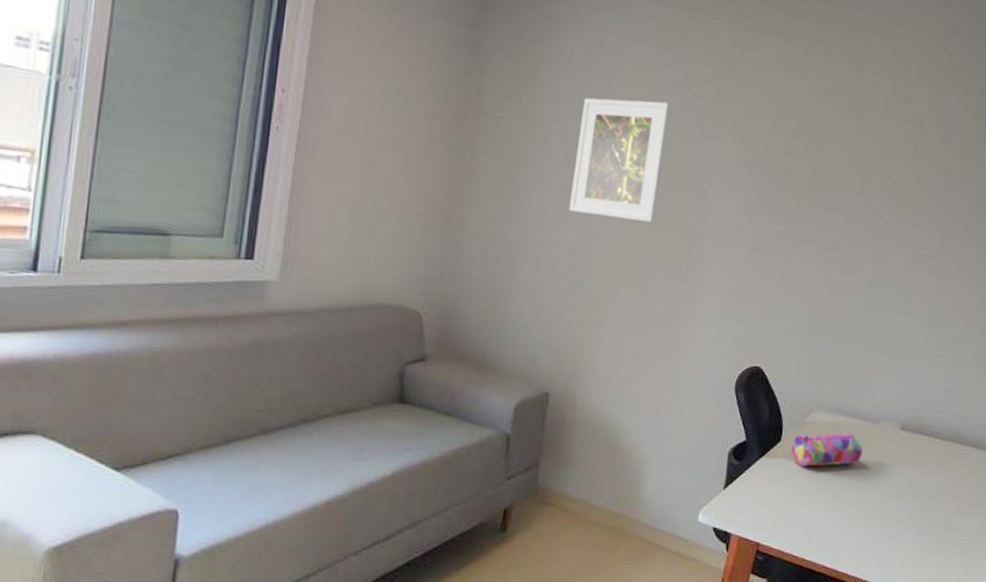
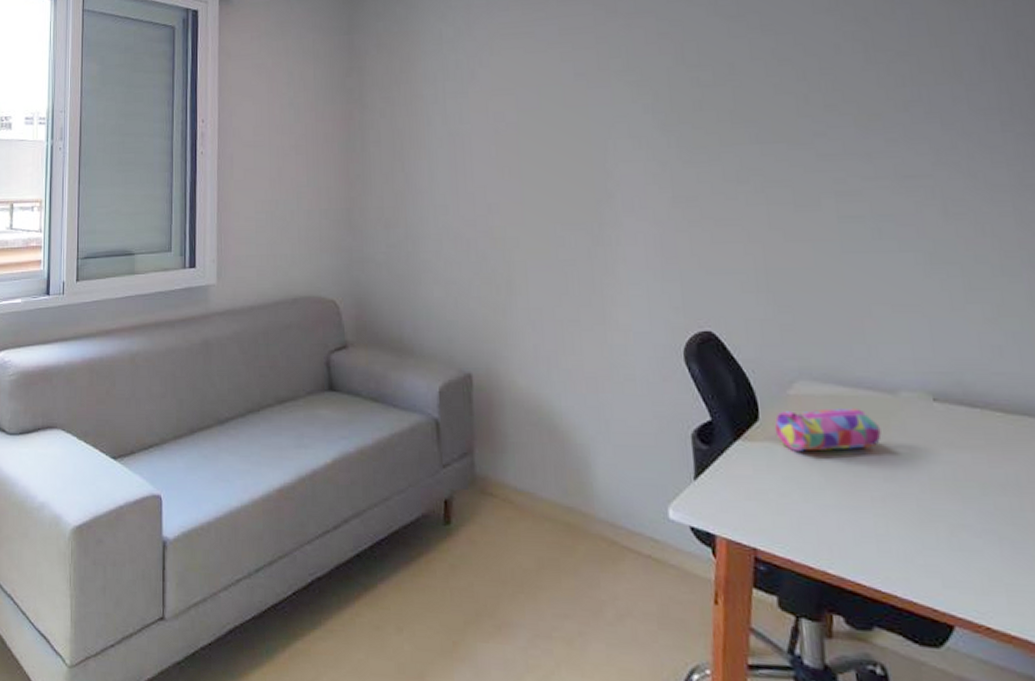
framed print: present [568,97,670,223] -> none [459,61,553,187]

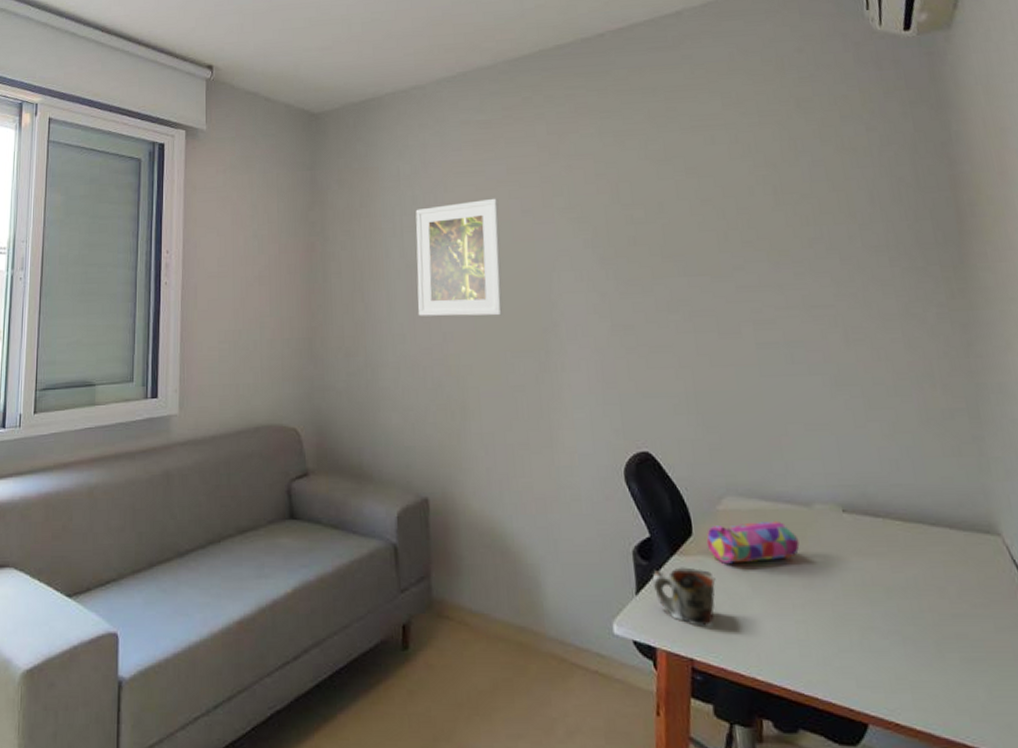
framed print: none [459,61,553,187] -> present [415,198,503,317]
mug: none [714,453,784,516] -> present [653,567,716,626]

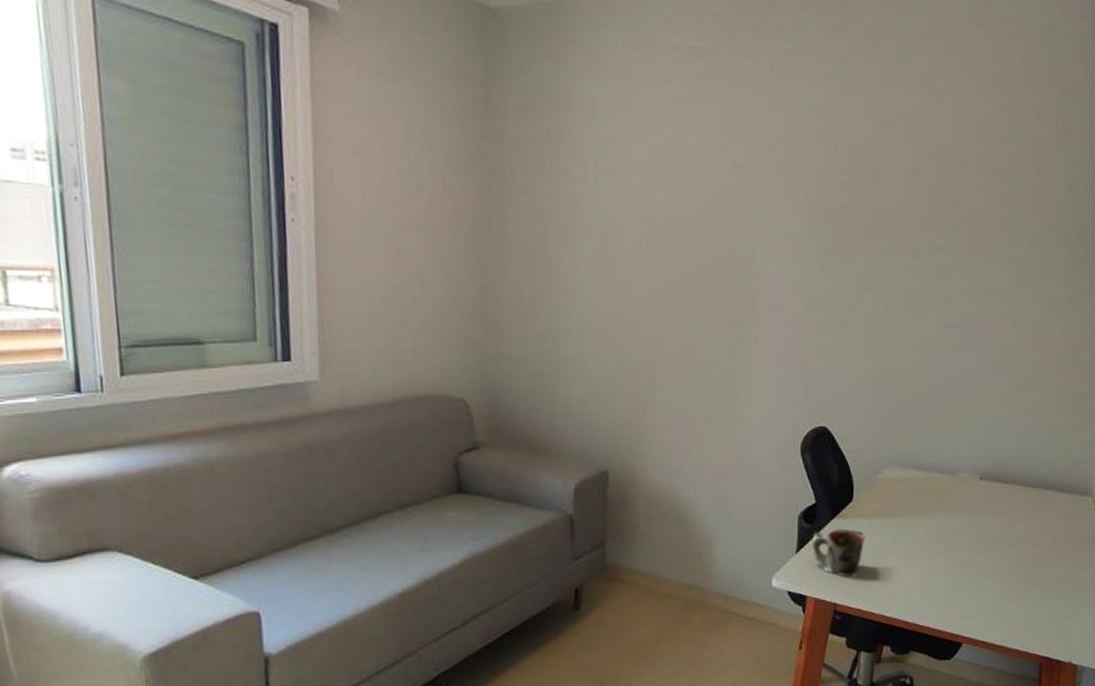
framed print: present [415,198,503,317] -> none [608,147,708,284]
pencil case: present [706,520,800,563] -> none [863,487,940,524]

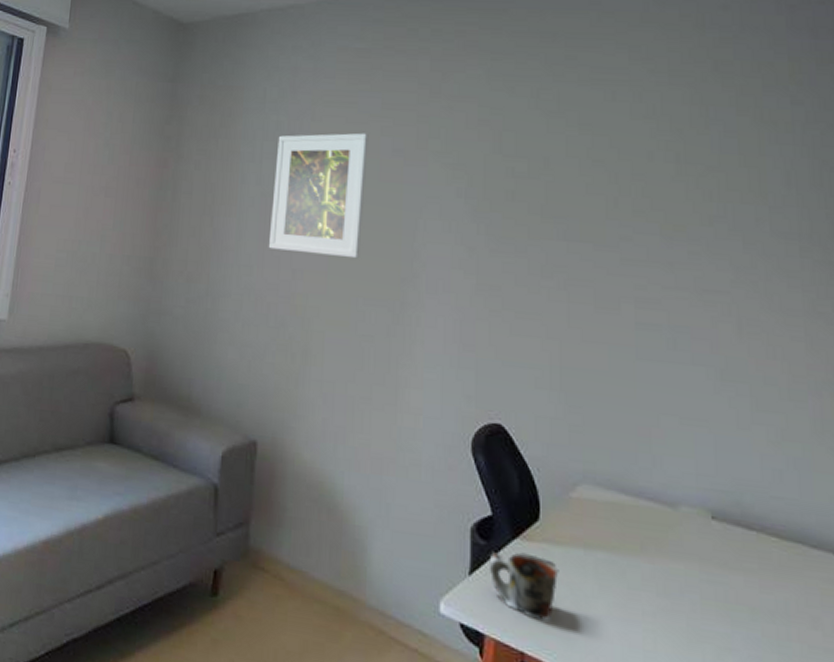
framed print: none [608,147,708,284] -> present [268,132,369,259]

